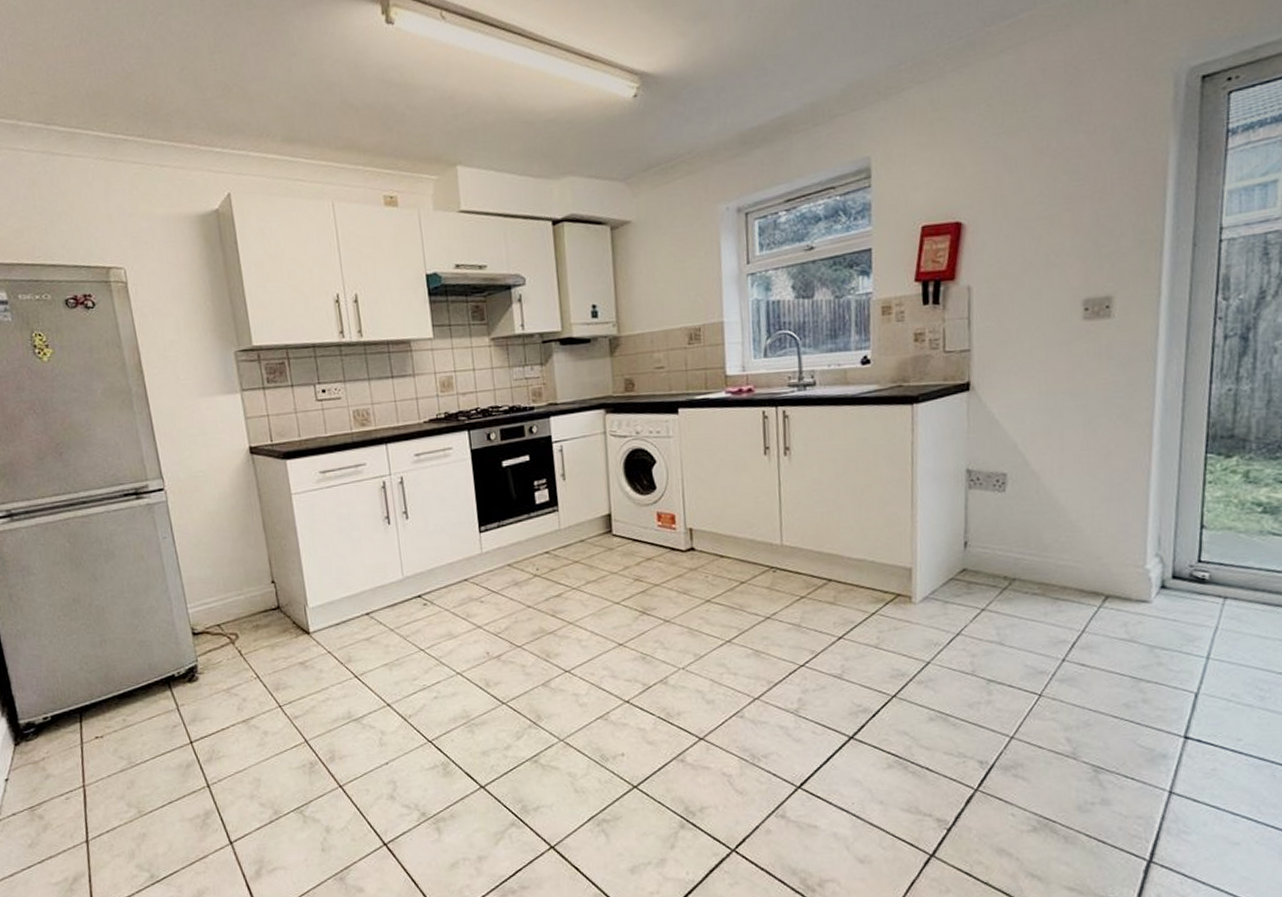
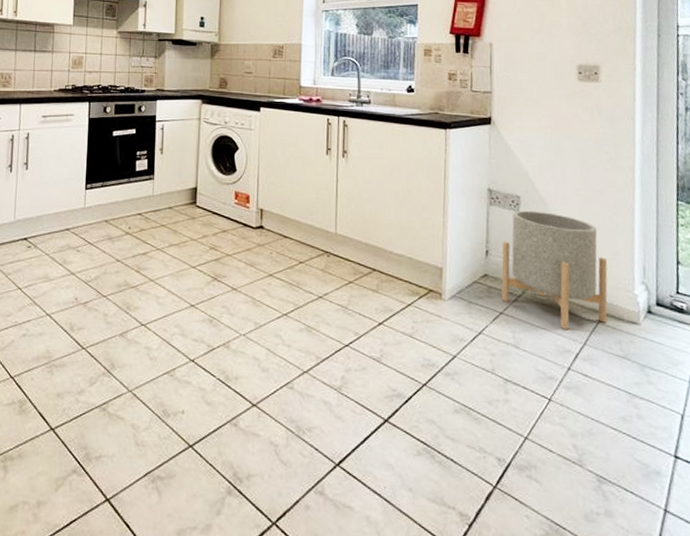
planter: none [983,488,1114,619] -> present [501,210,608,330]

